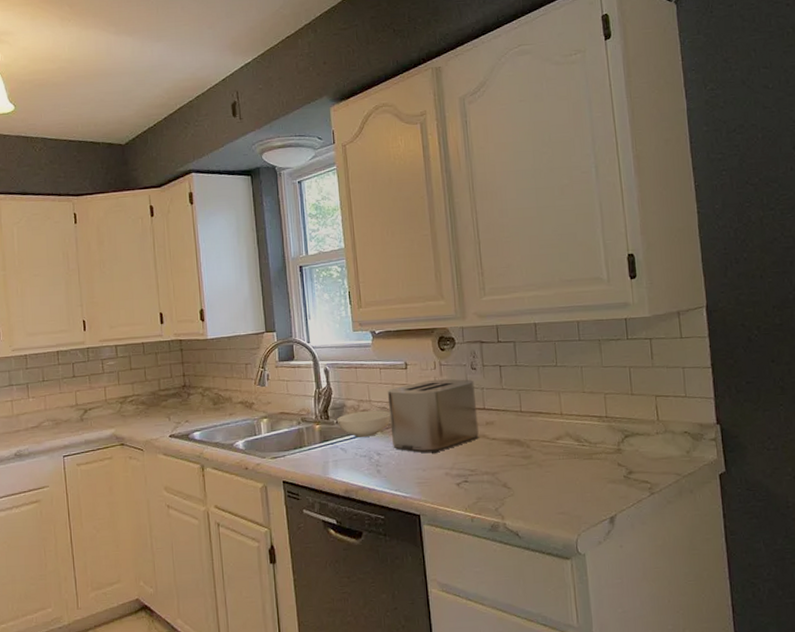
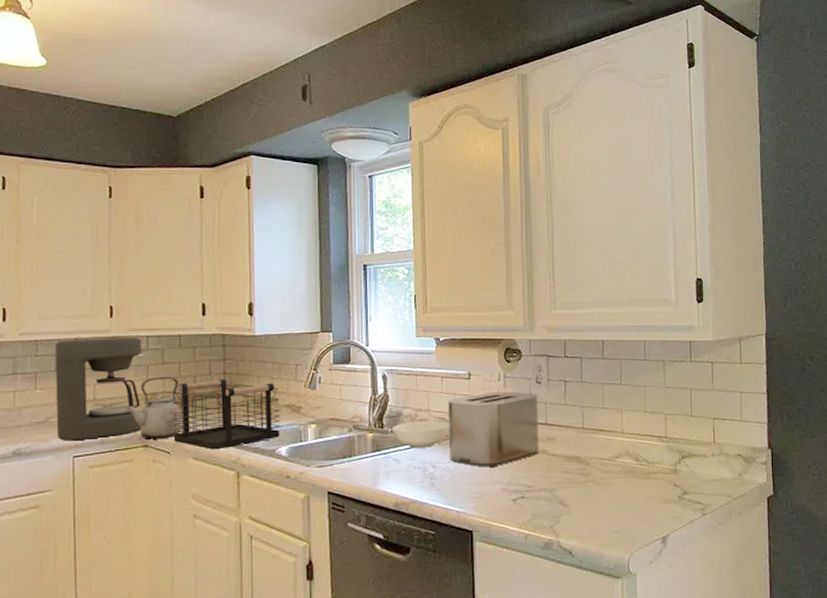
coffee maker: none [40,346,118,443] -> present [54,337,142,441]
kettle: none [103,380,151,439] -> present [126,376,182,439]
dish rack: none [141,381,237,445] -> present [172,379,280,449]

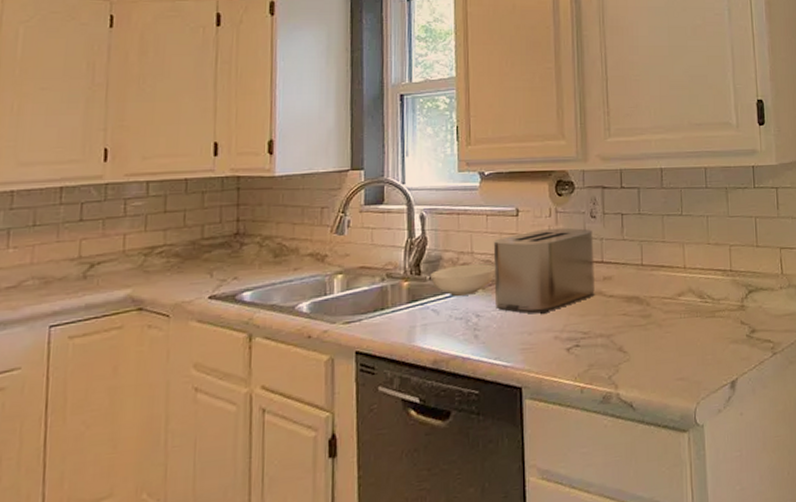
coffee maker: present [54,337,142,441] -> none [31,182,141,308]
kettle: present [126,376,182,439] -> none [117,226,185,301]
dish rack: present [172,379,280,449] -> none [173,227,302,309]

